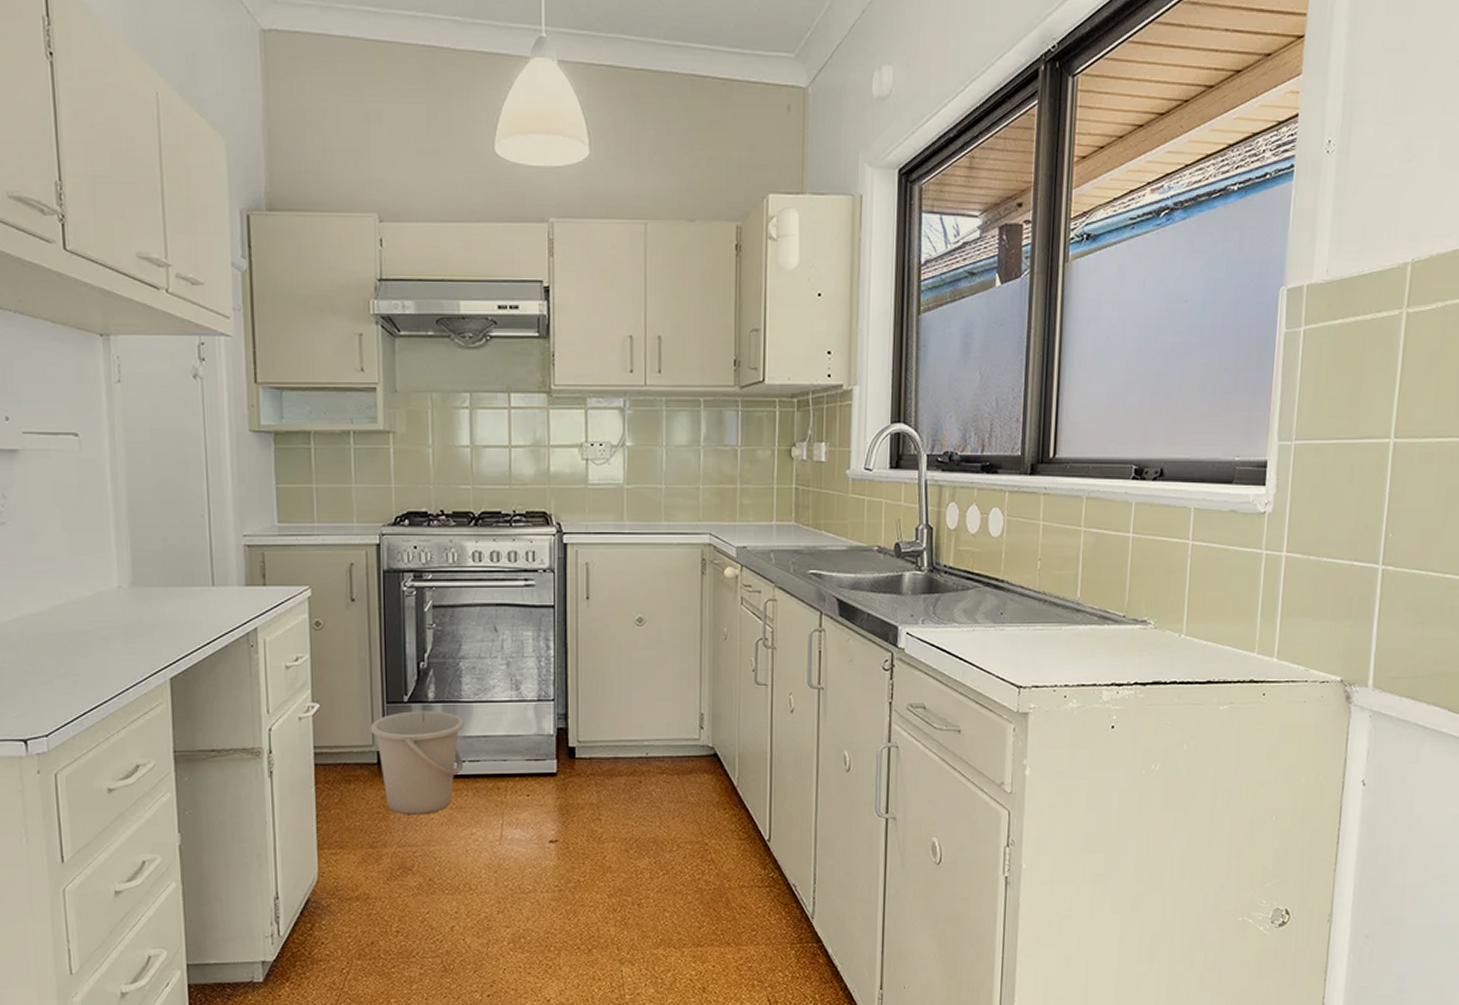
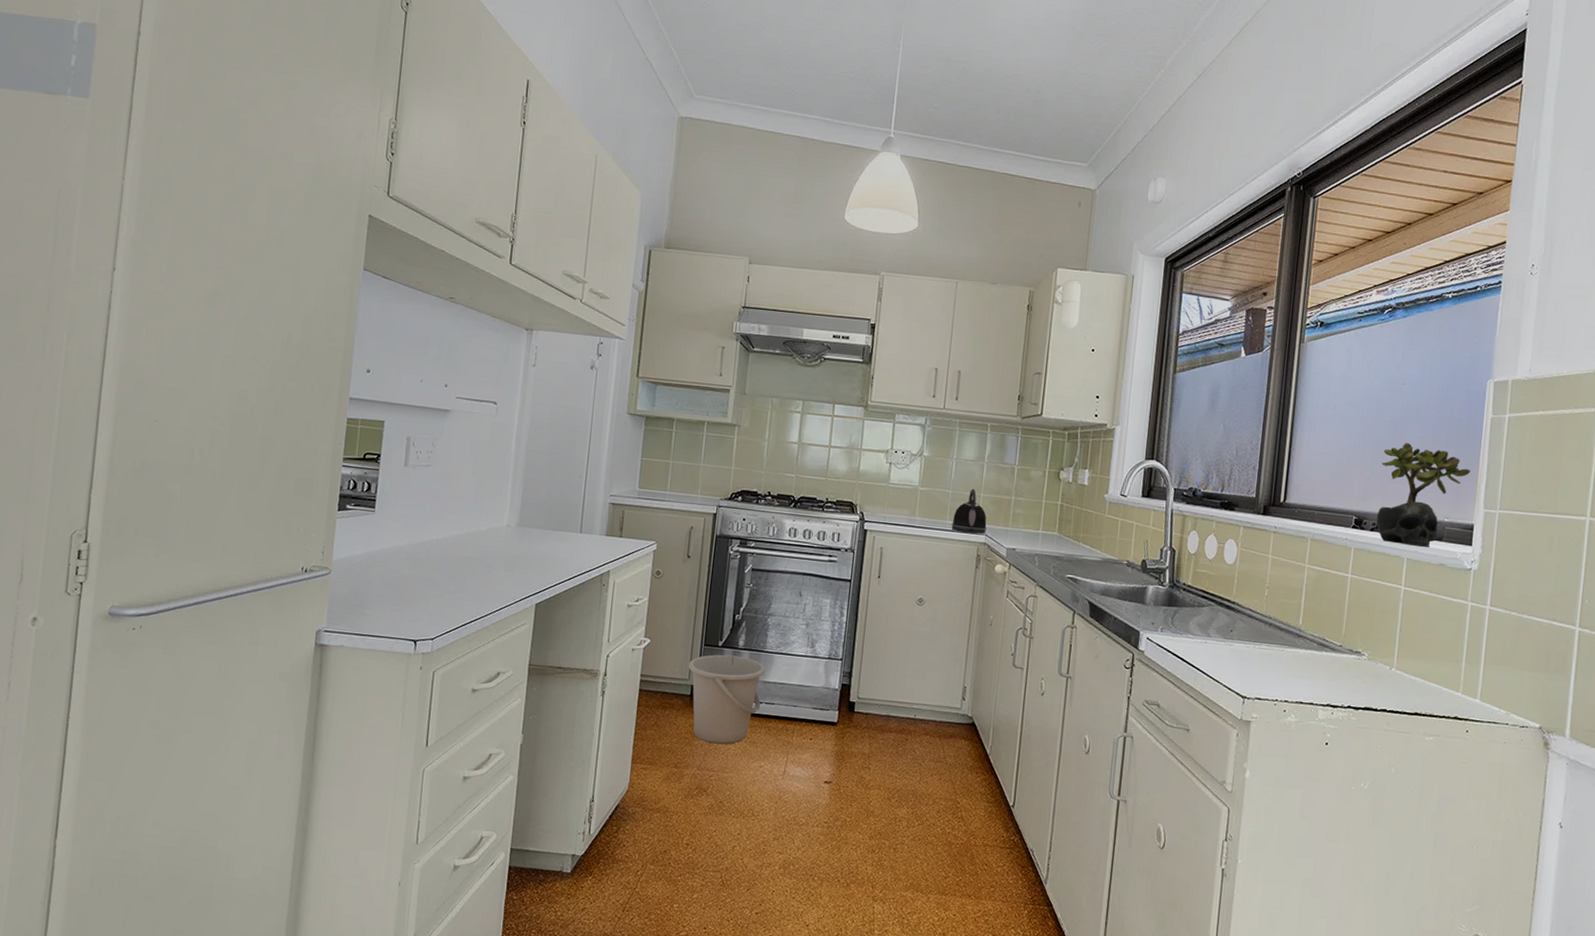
kettle: none [668,480,711,534] -> present [951,489,988,534]
succulent plant: none [1158,372,1263,494] -> present [1376,443,1471,548]

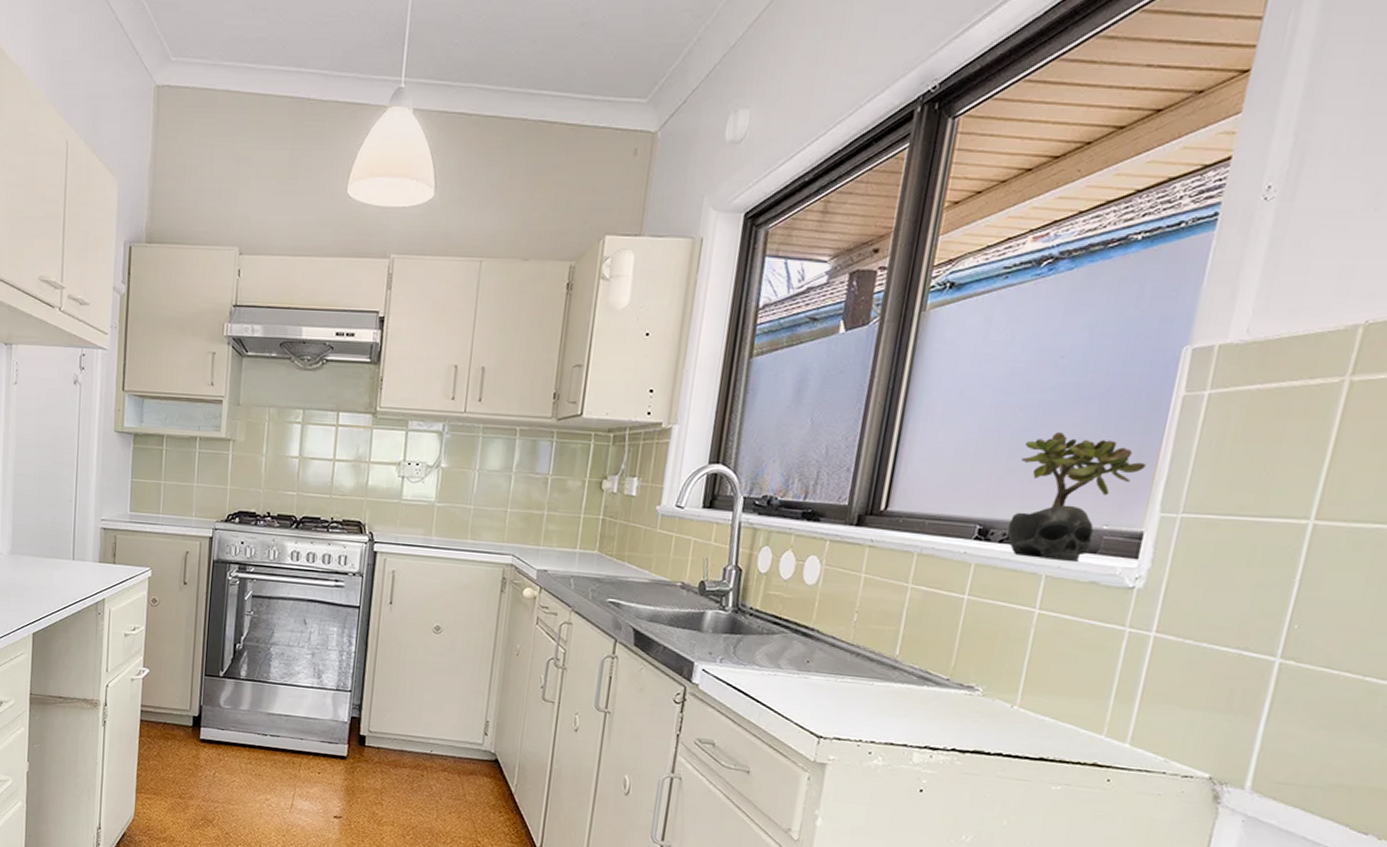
bucket: present [688,654,765,745] -> none [189,685,269,777]
kettle: present [951,489,988,534] -> none [473,503,515,554]

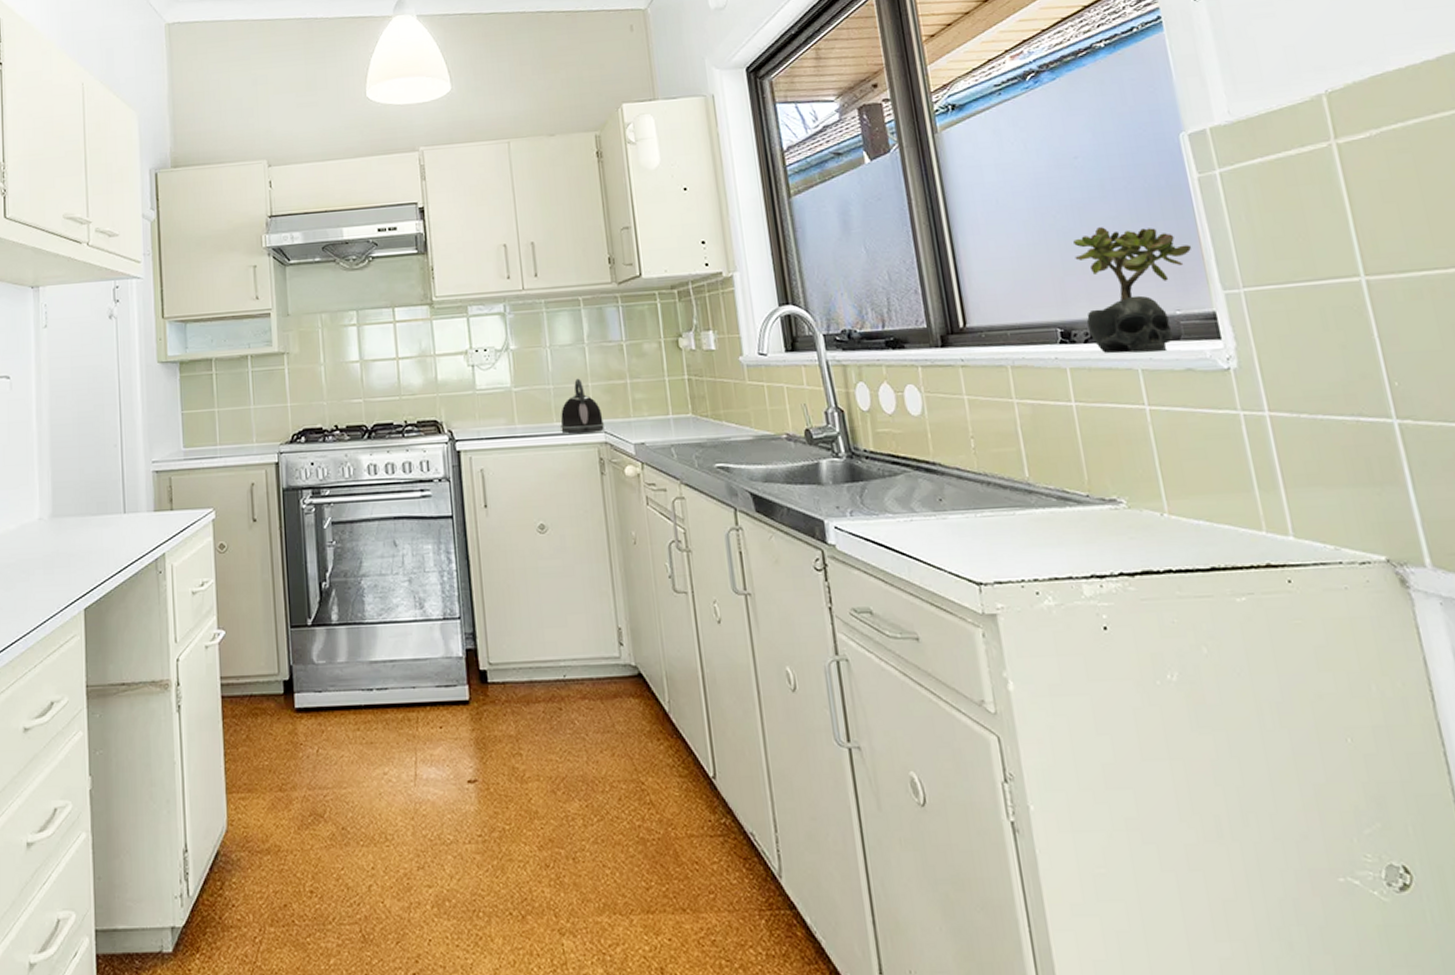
kettle: none [473,503,515,554] -> present [560,378,605,433]

